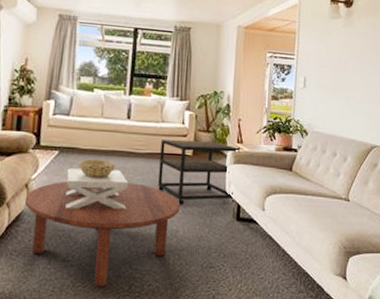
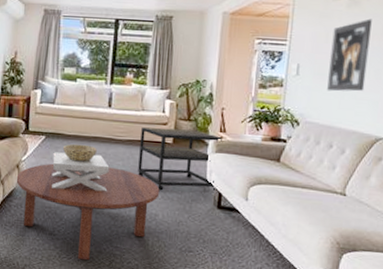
wall art: none [330,37,363,103] -> present [327,18,372,92]

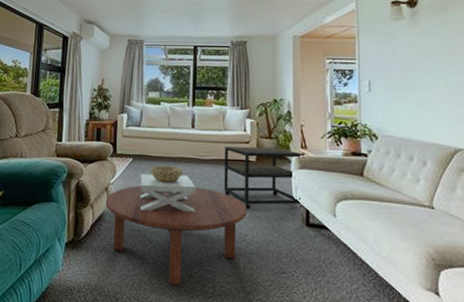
wall art: present [327,18,372,92] -> none [398,36,436,106]

